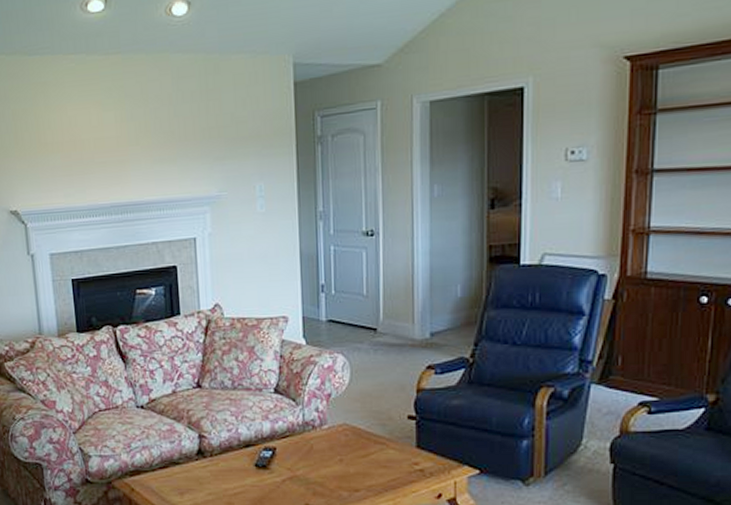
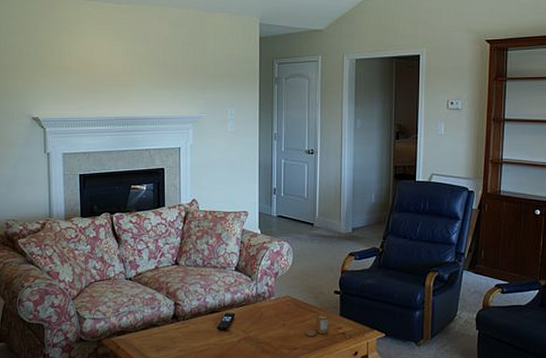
candle: none [368,445,401,474] -> present [304,314,328,336]

